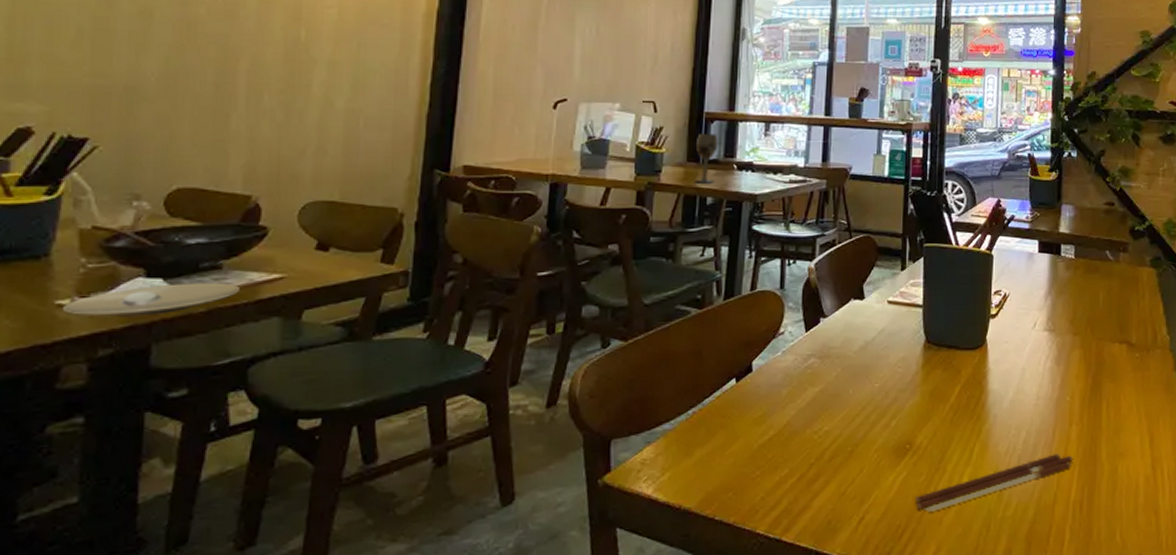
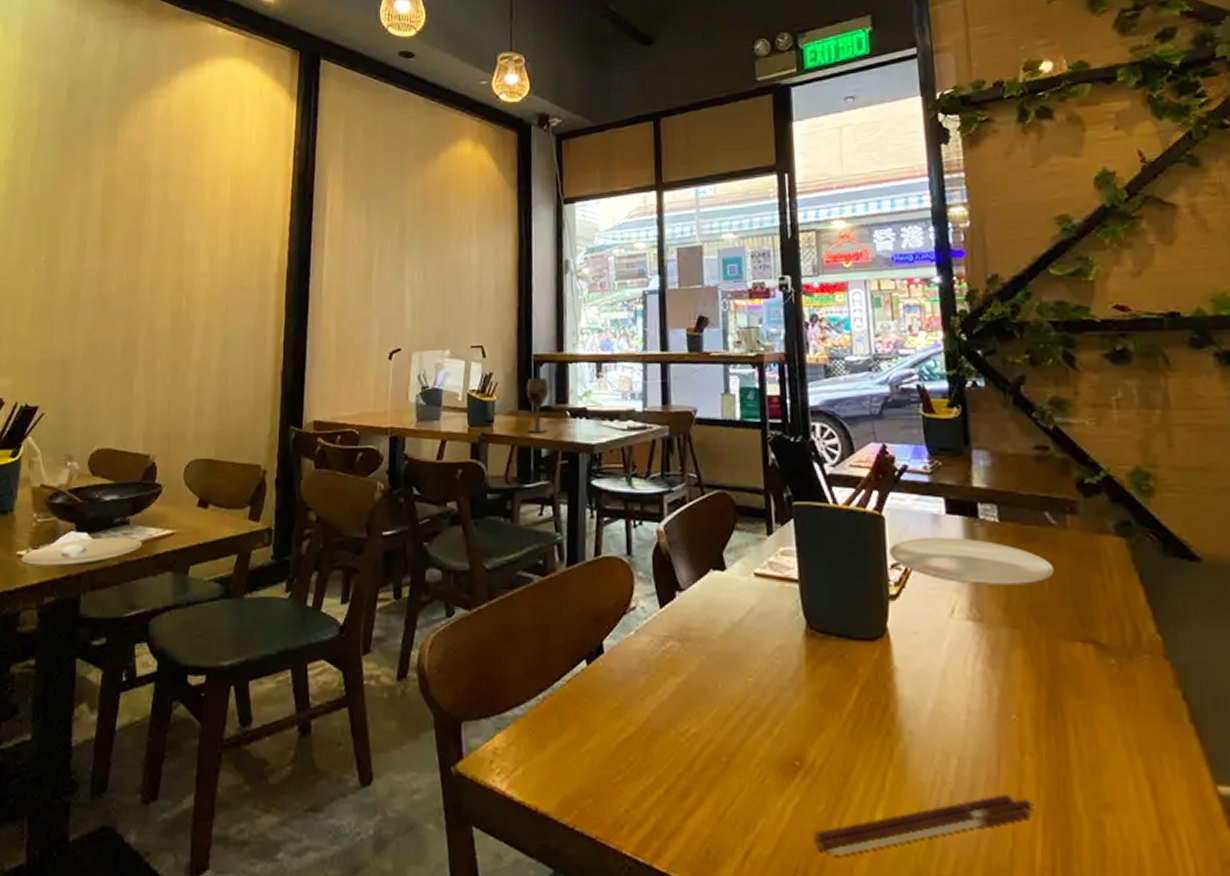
plate: none [994,270,1107,305] -> present [889,537,1054,586]

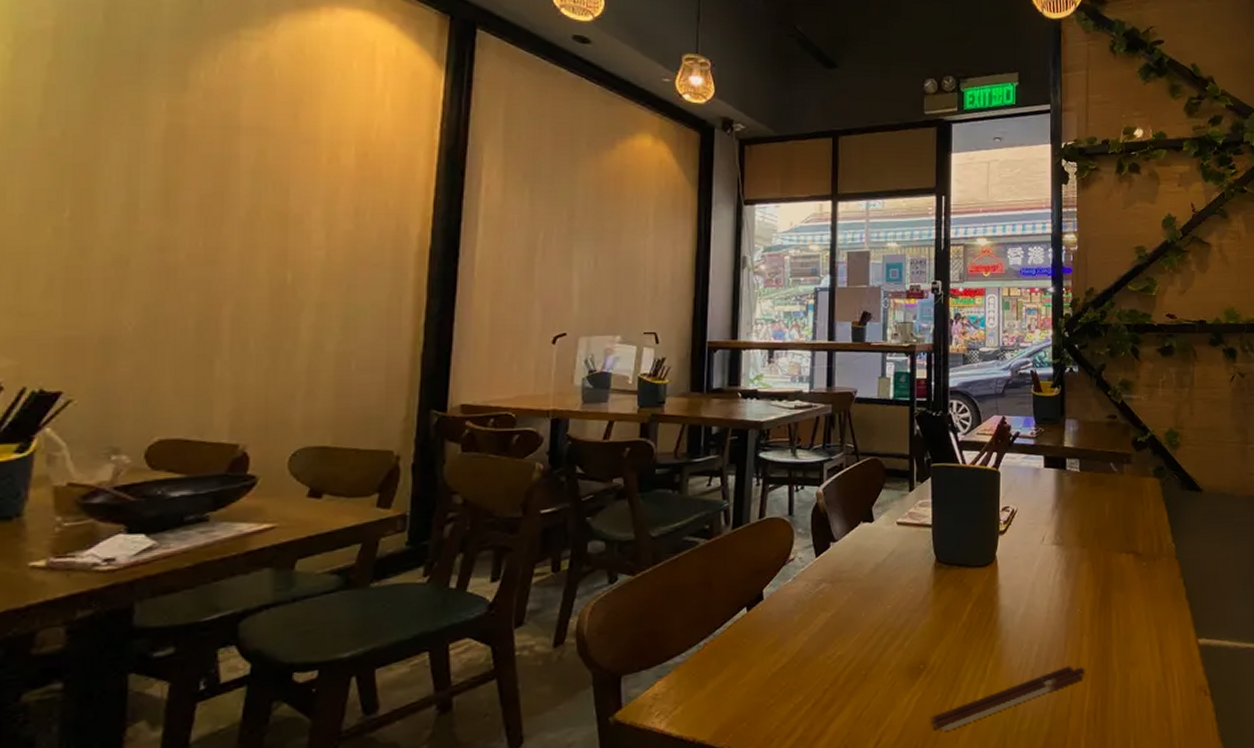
plate: present [21,537,142,568] -> none [36,535,228,578]
wine glass: present [527,378,549,433] -> none [699,363,722,413]
plate: present [889,537,1054,586] -> none [1002,485,1113,519]

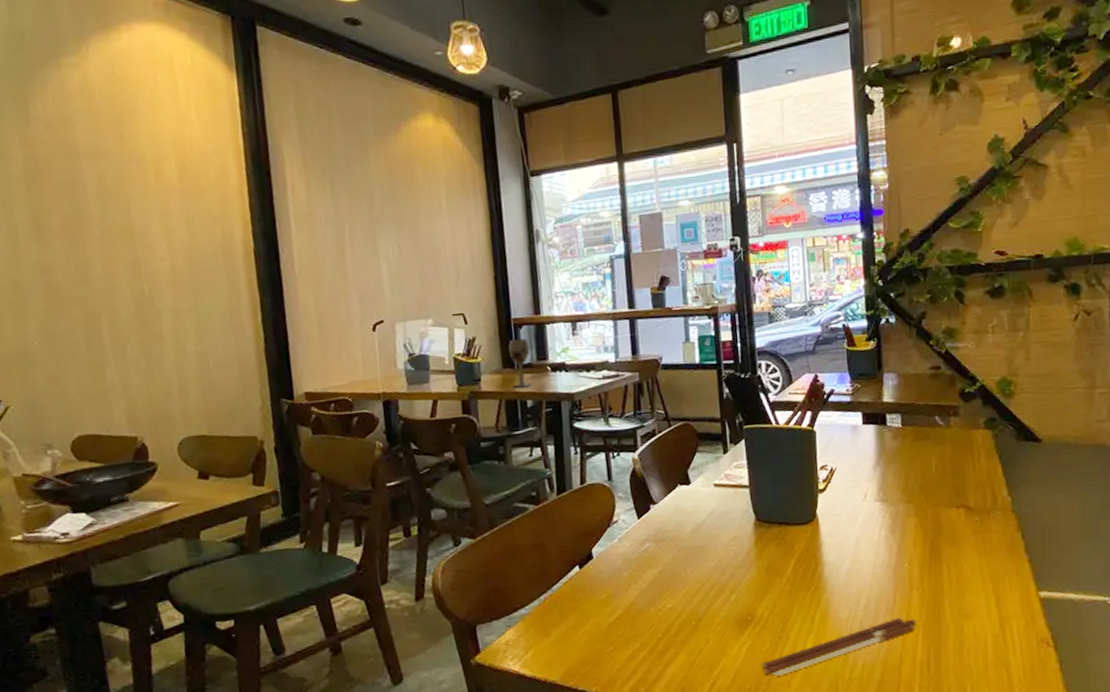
wine glass: none [699,363,722,413] -> present [509,339,532,388]

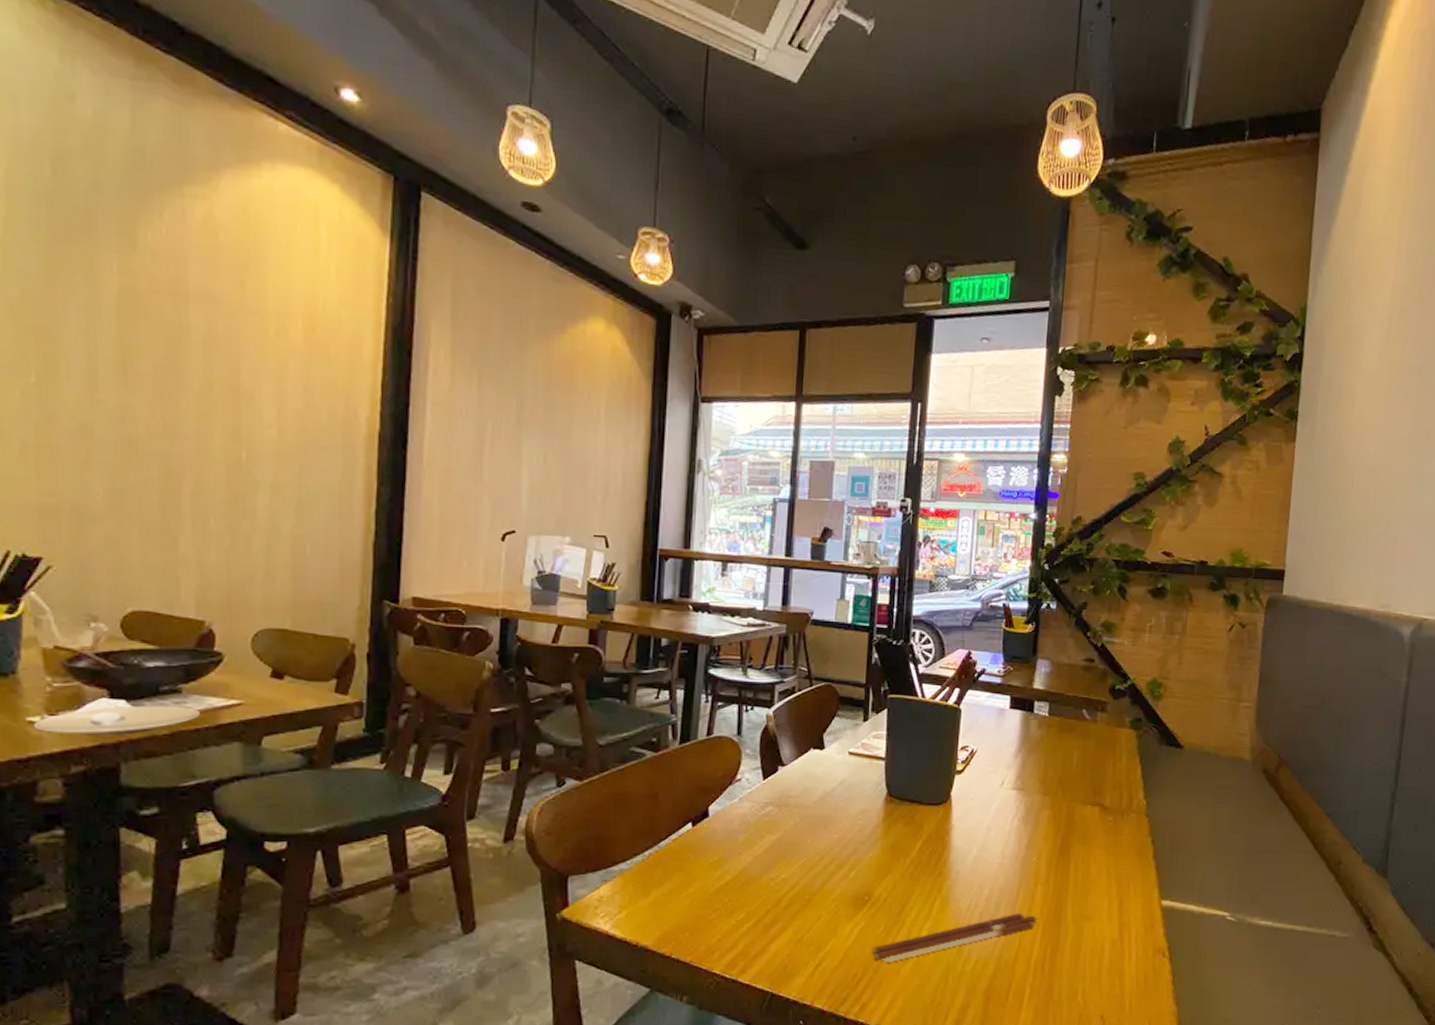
plate: none [17,513,146,549] -> present [33,705,200,737]
wine glass: present [509,339,532,388] -> none [648,572,673,624]

